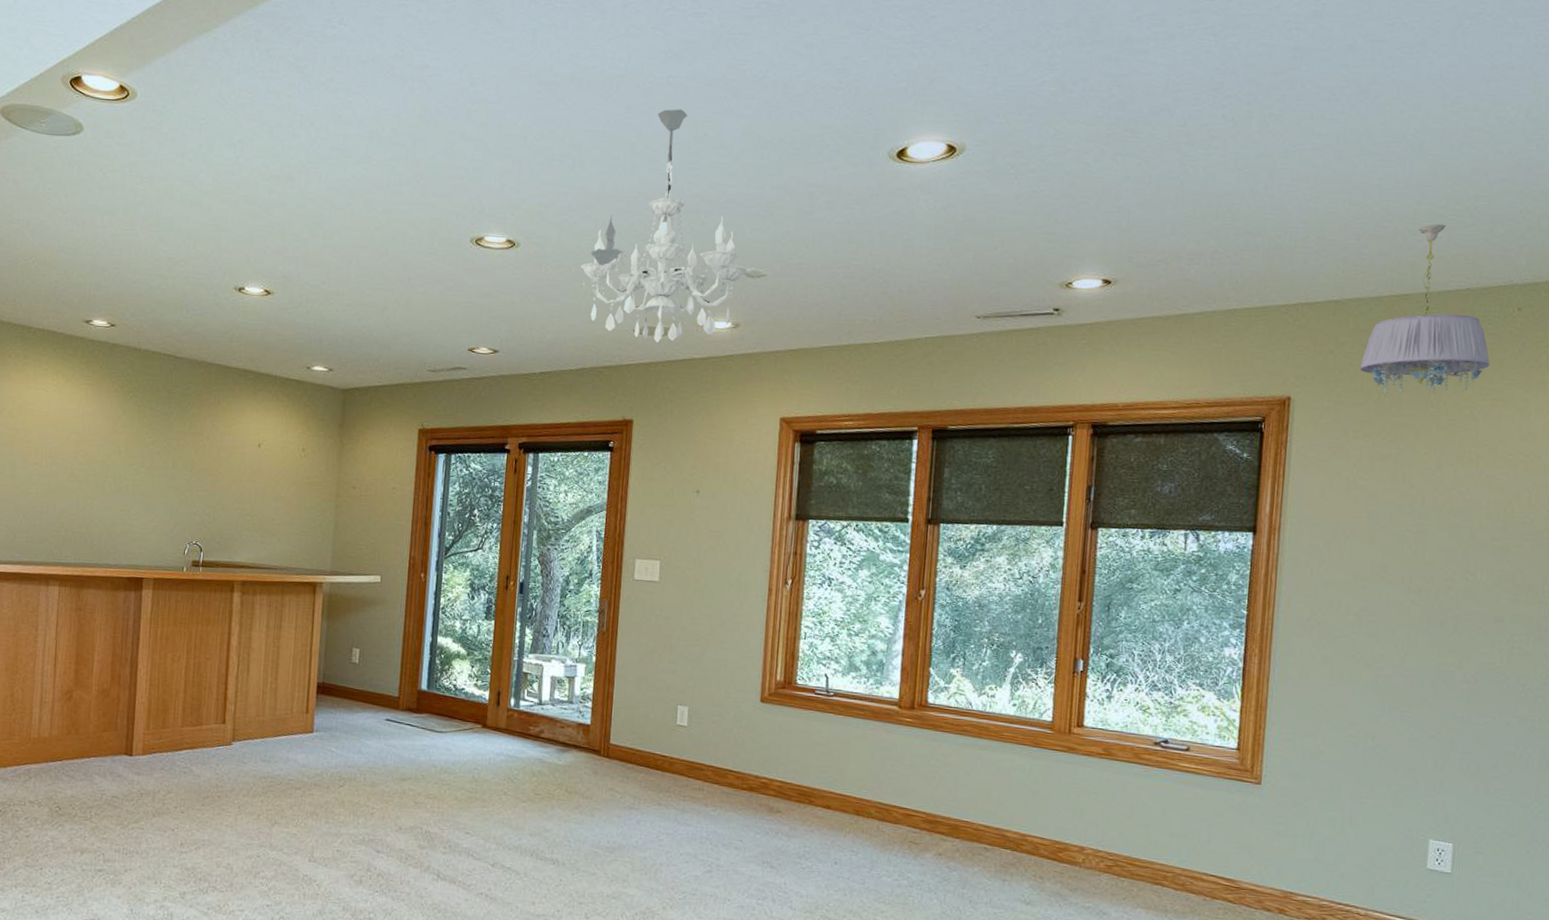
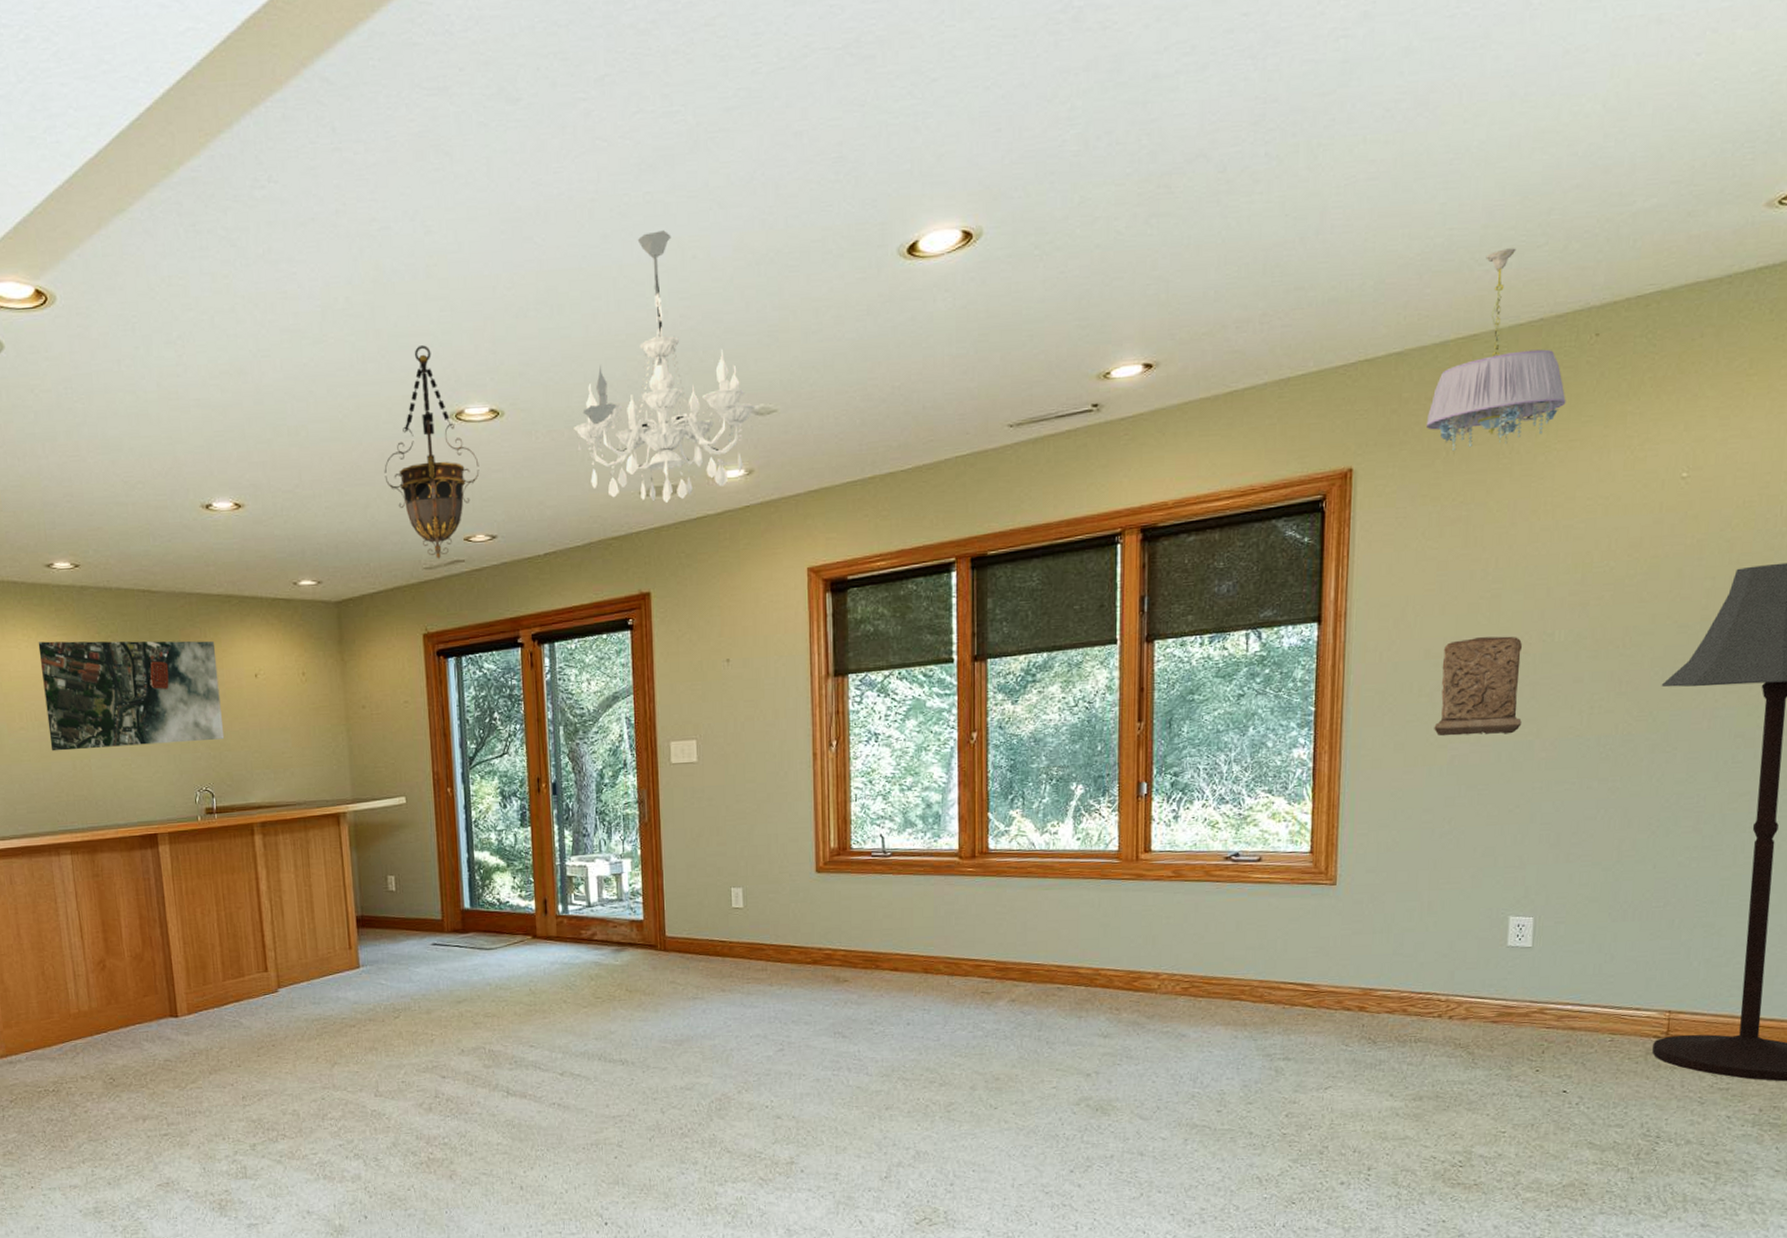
aerial map: none [59,388,226,499] -> present [38,640,225,751]
hanging lantern: none [404,177,491,365] -> present [384,345,480,560]
carved panel: none [1360,567,1446,662] -> present [1434,636,1522,737]

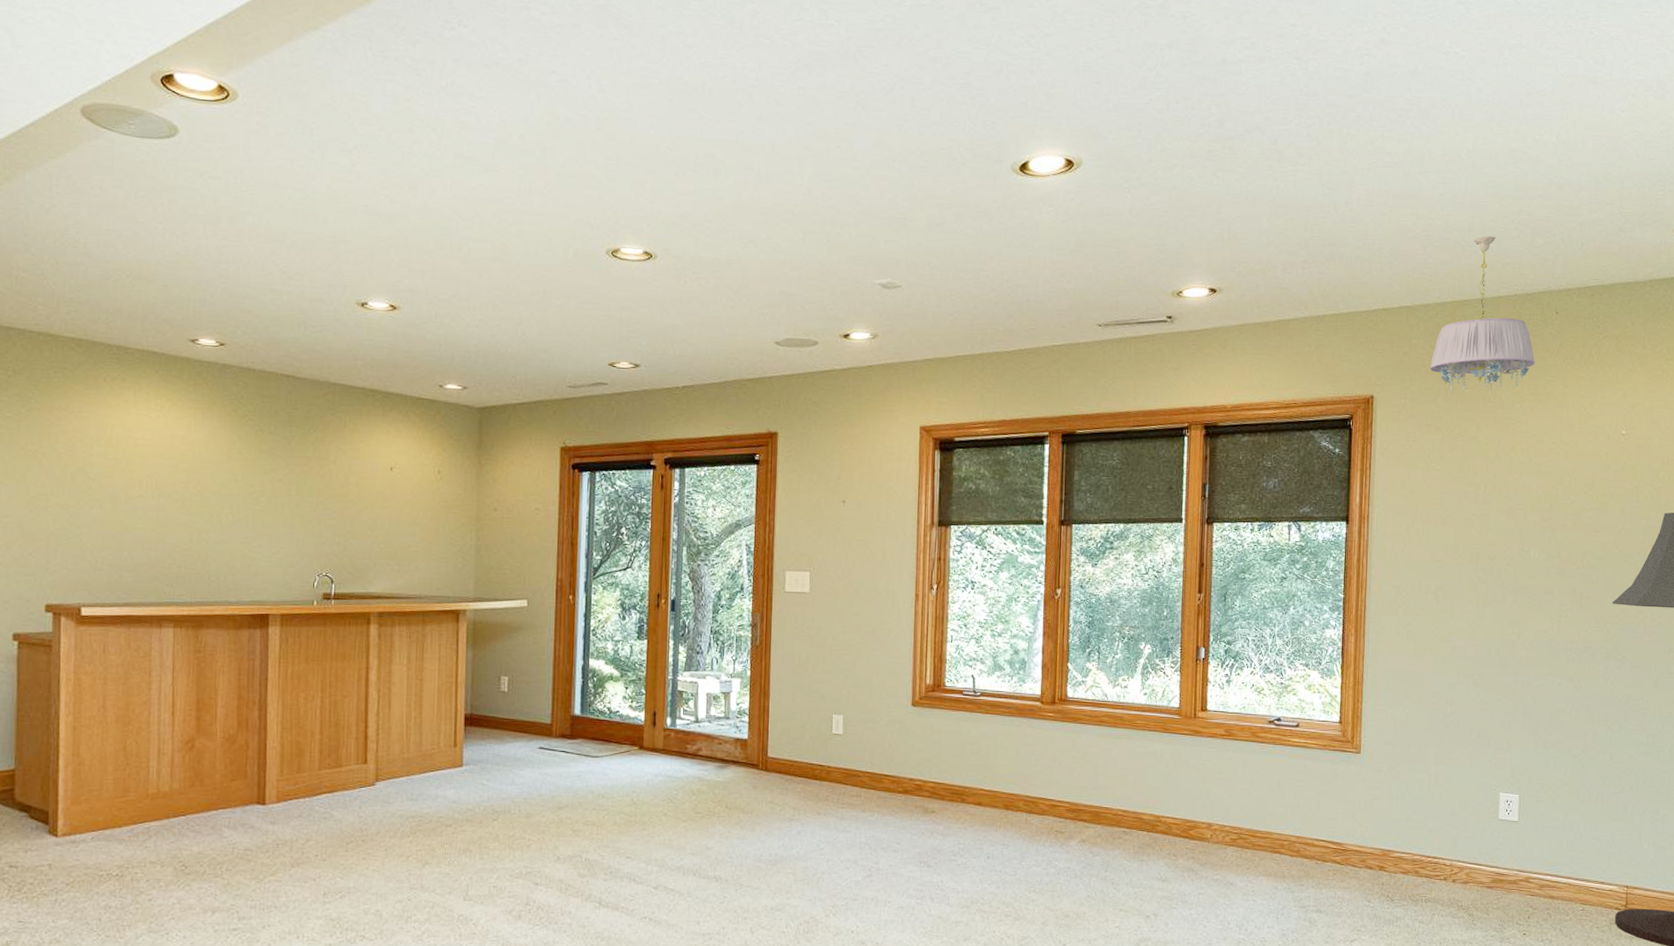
aerial map: present [38,640,225,751] -> none [168,413,354,527]
hanging lantern: present [384,345,480,560] -> none [539,187,630,380]
chandelier: present [574,230,756,503] -> none [719,120,883,354]
carved panel: present [1434,636,1522,737] -> none [1438,548,1507,633]

